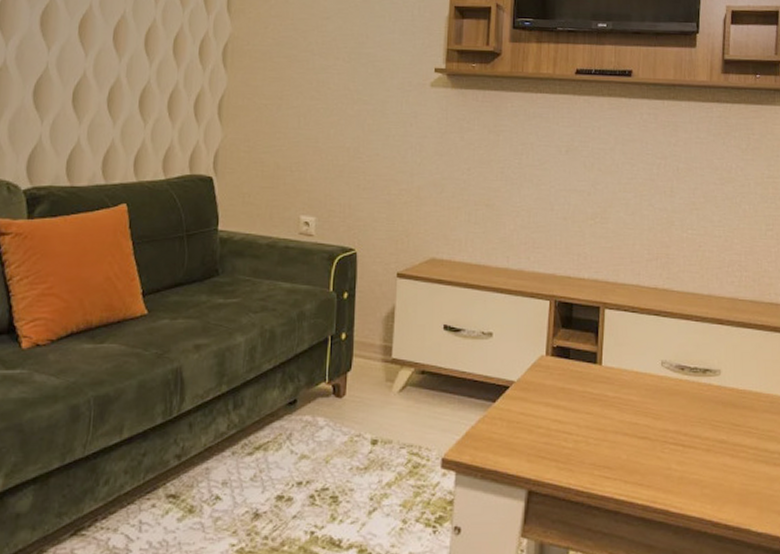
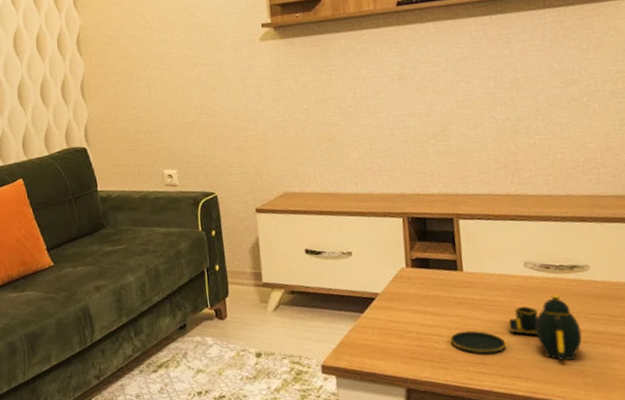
teapot: none [579,398,706,469] -> present [449,295,582,361]

